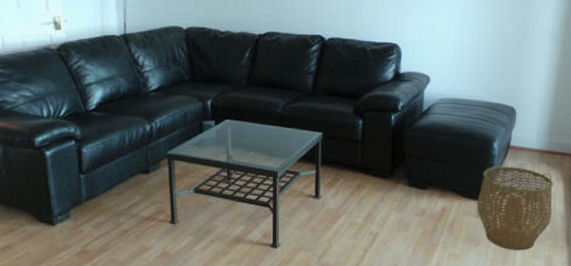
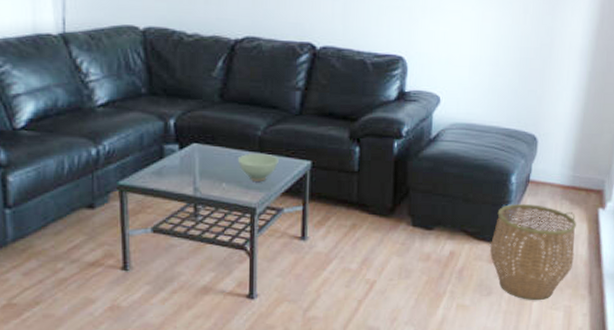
bowl: none [263,127,295,150] -> present [238,153,279,181]

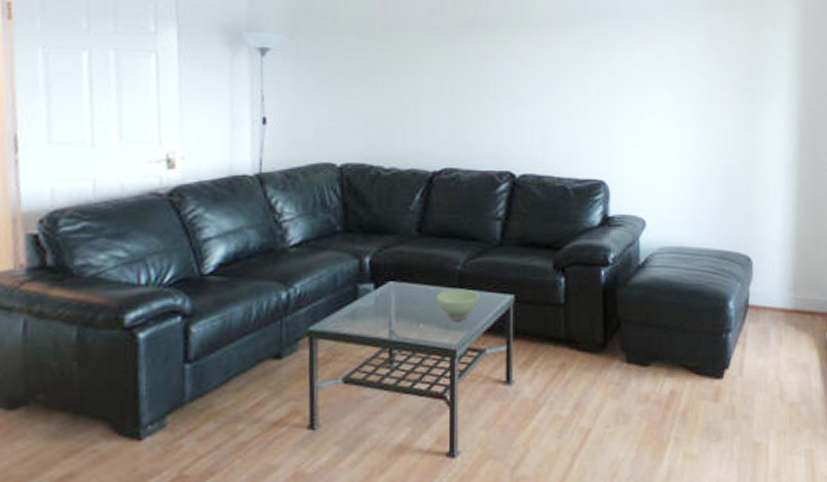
basket: present [489,204,576,300] -> none [713,332,808,445]

